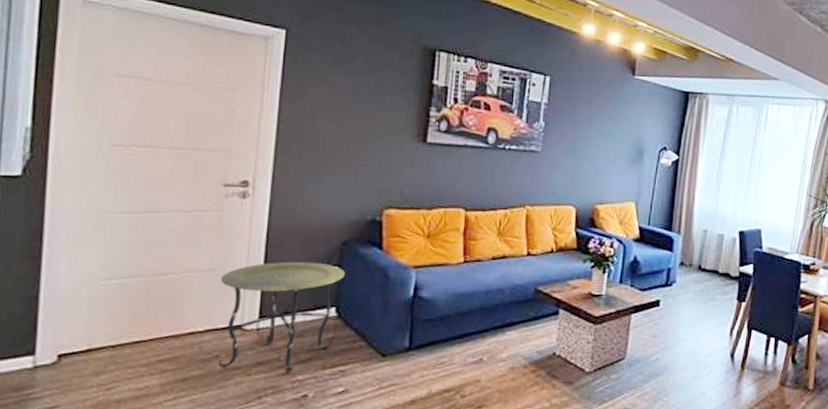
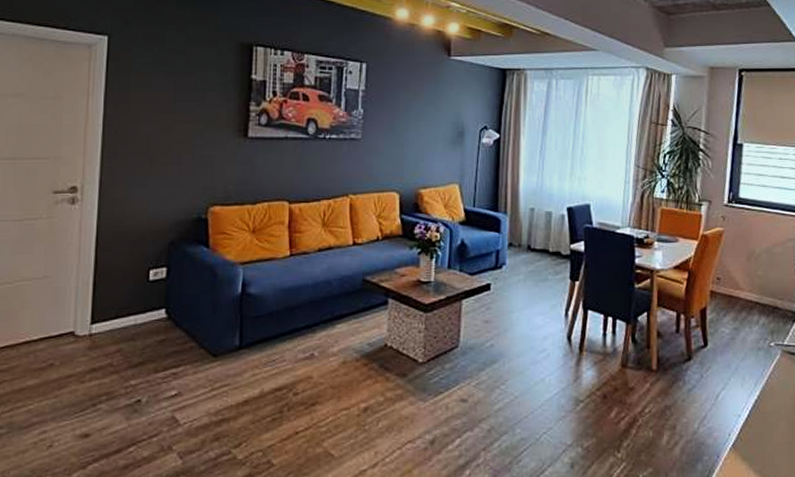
side table: present [218,261,345,374] -> none [53,264,173,379]

